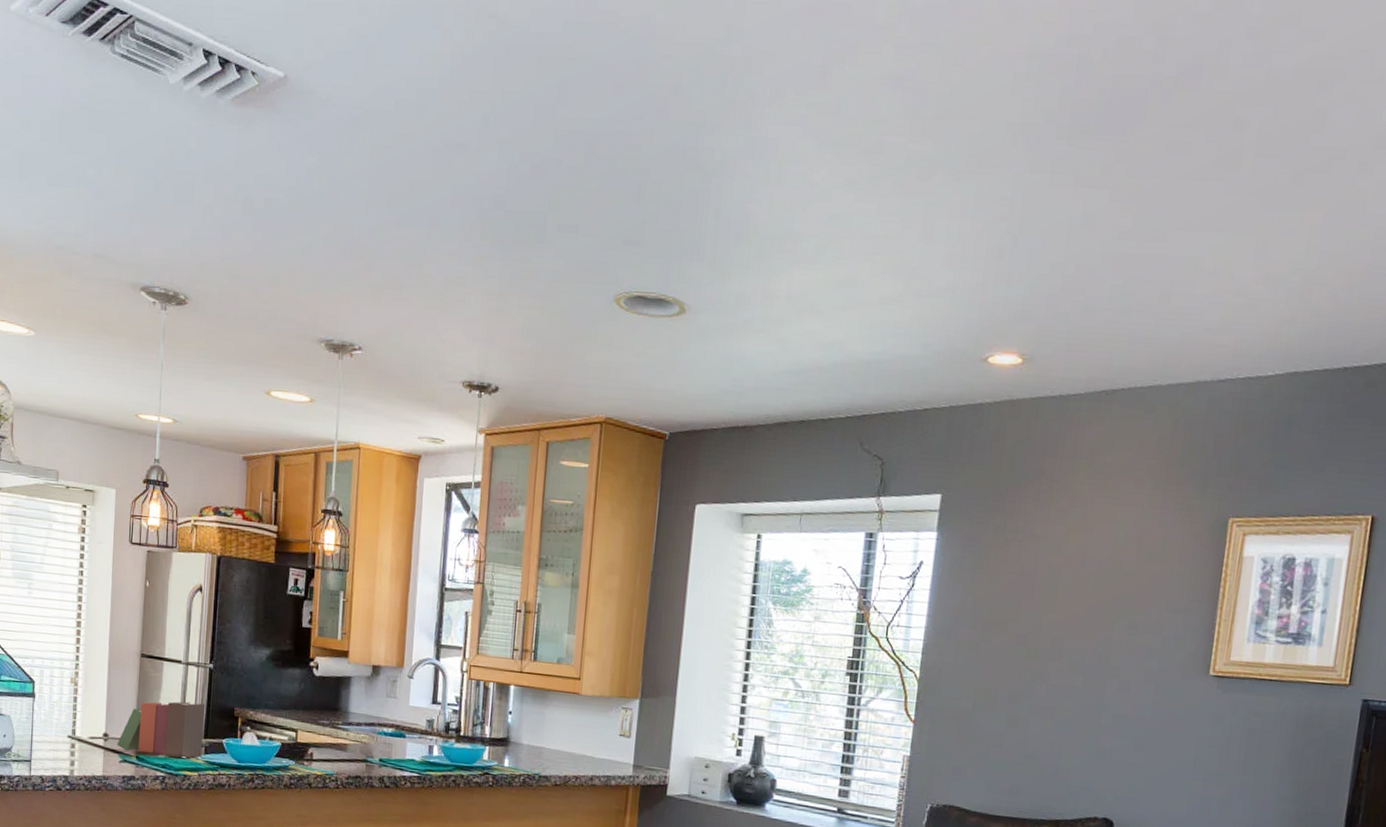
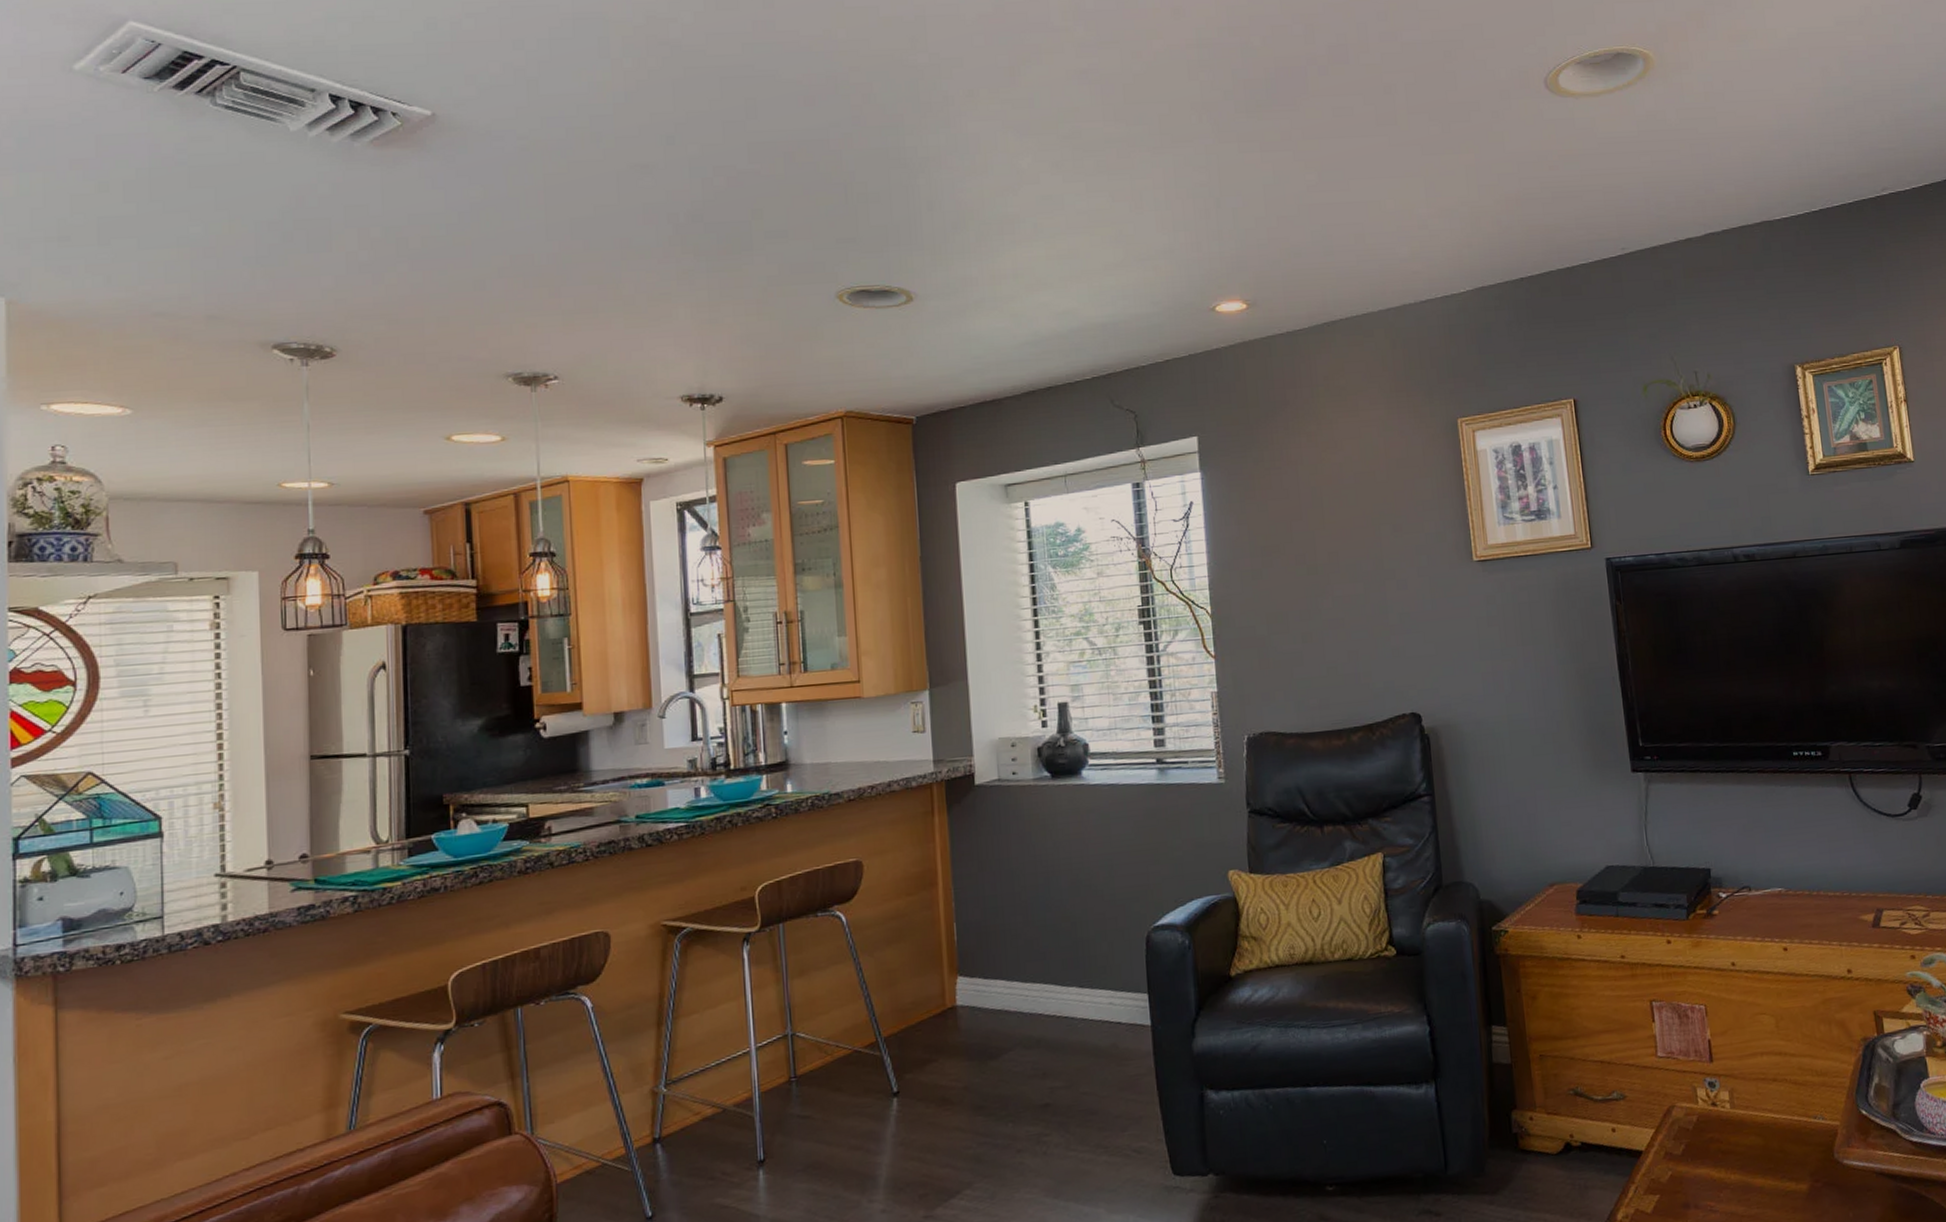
books: present [117,701,206,759] -> none [286,798,405,876]

